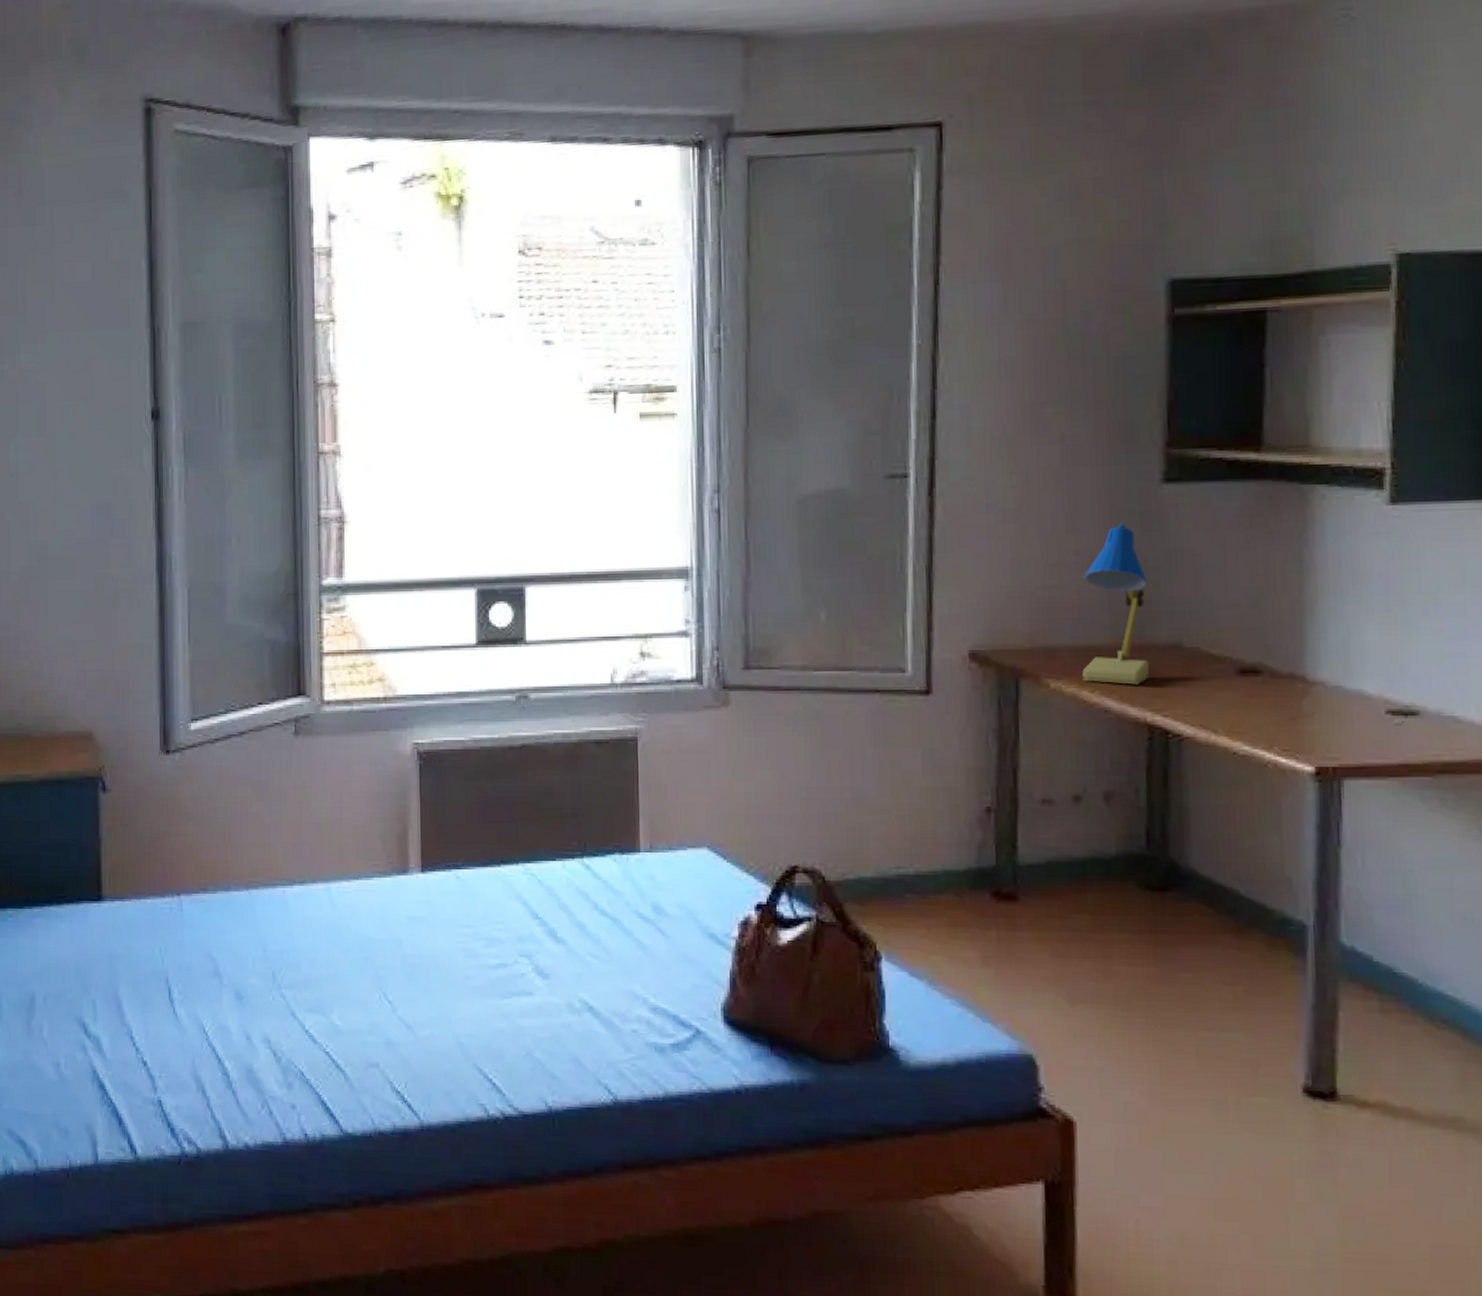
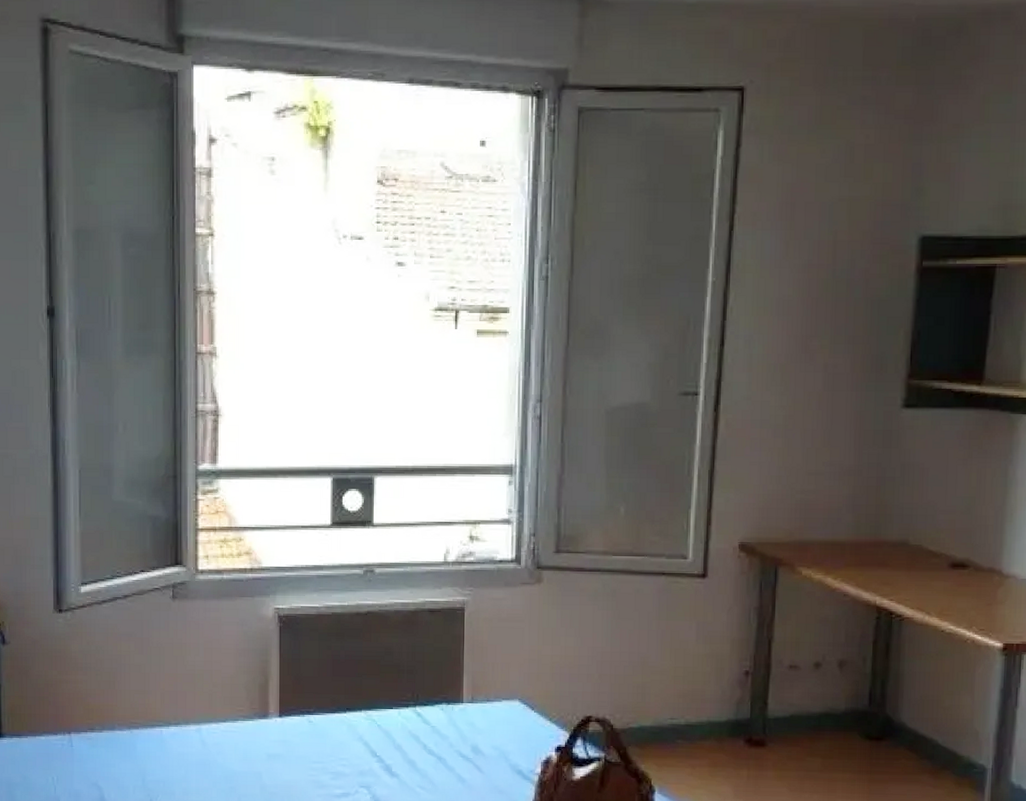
desk lamp: present [1082,524,1150,685] -> none [828,441,885,574]

